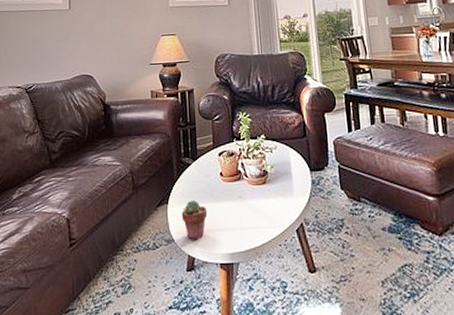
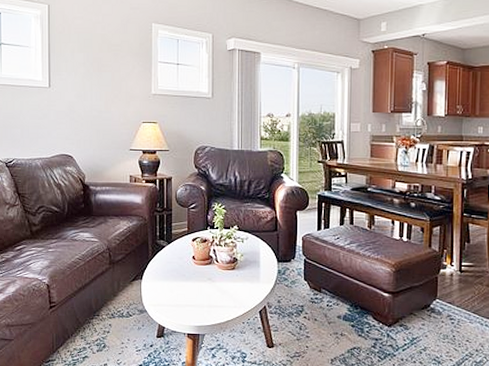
potted succulent: present [181,200,208,239] -> none [154,278,179,312]

